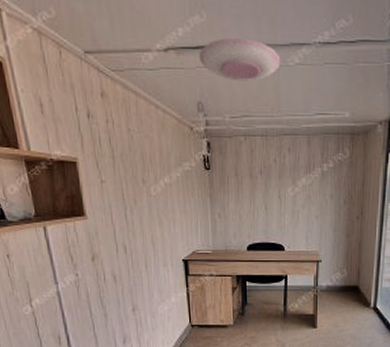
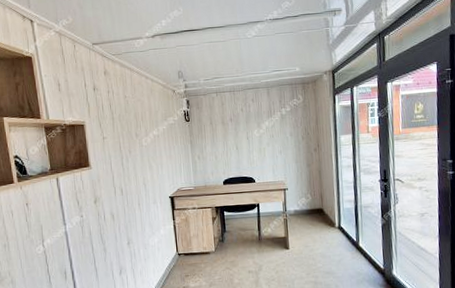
ceiling light: present [198,37,281,82] -> none [178,22,241,54]

